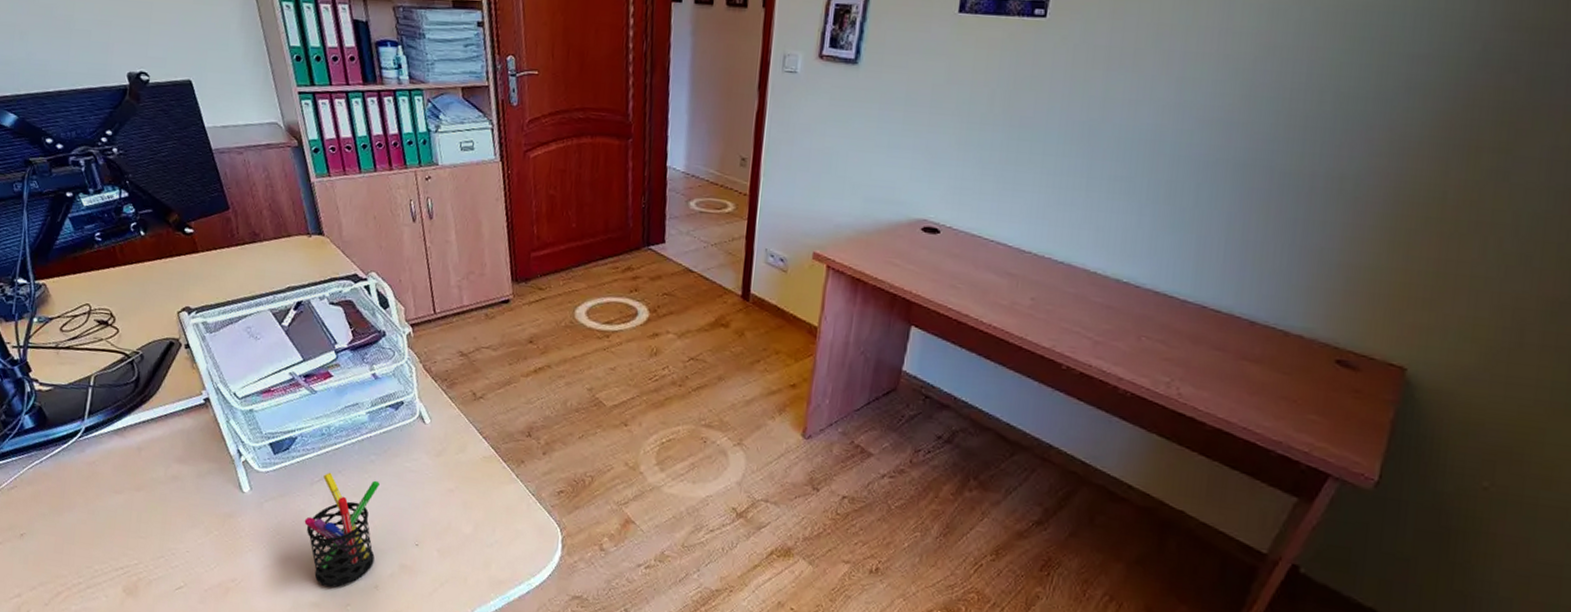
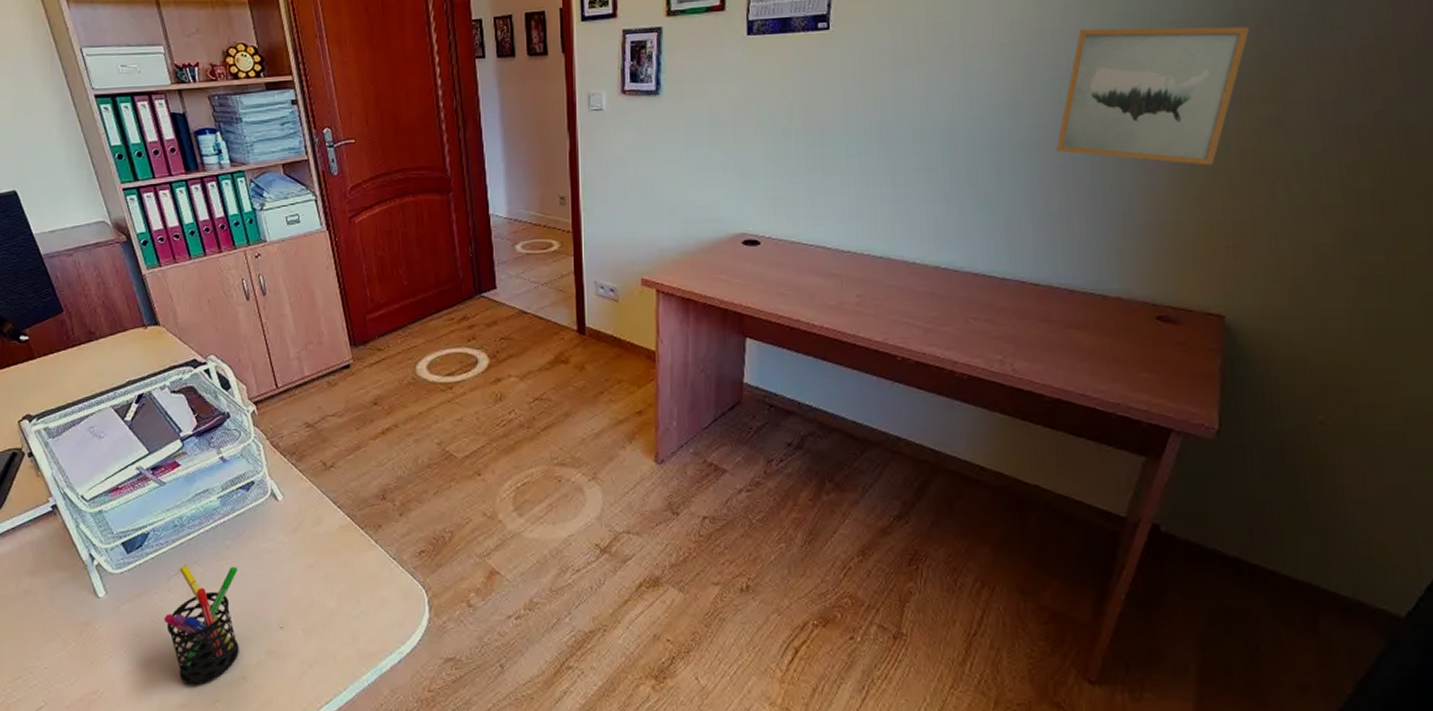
wall art: none [1263,51,1494,213] -> present [1056,26,1250,166]

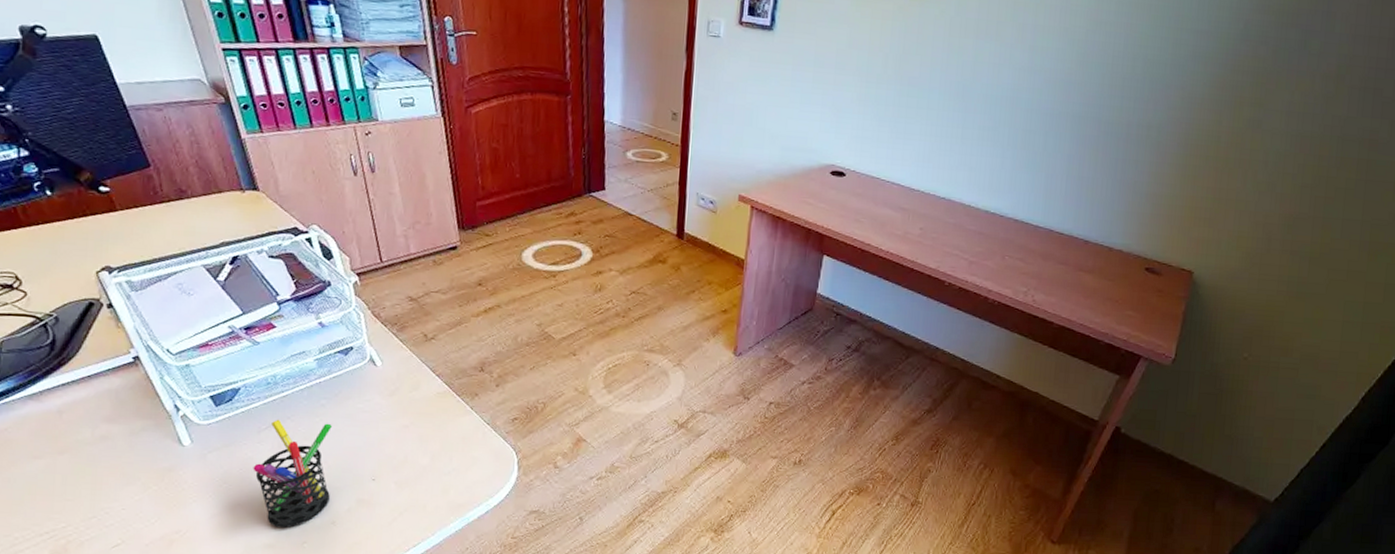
wall art: present [1056,26,1250,166] -> none [1093,26,1252,153]

